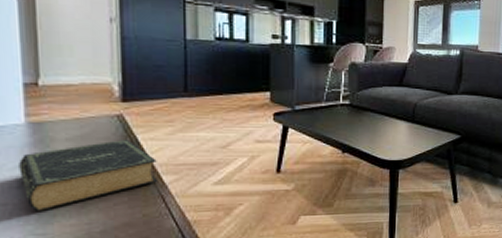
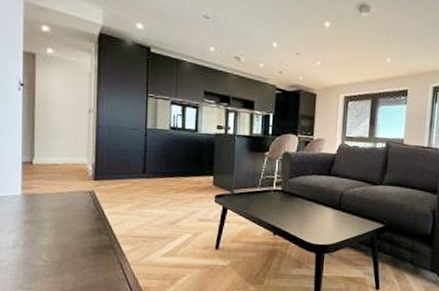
book: present [19,140,157,213] -> none [14,212,118,270]

